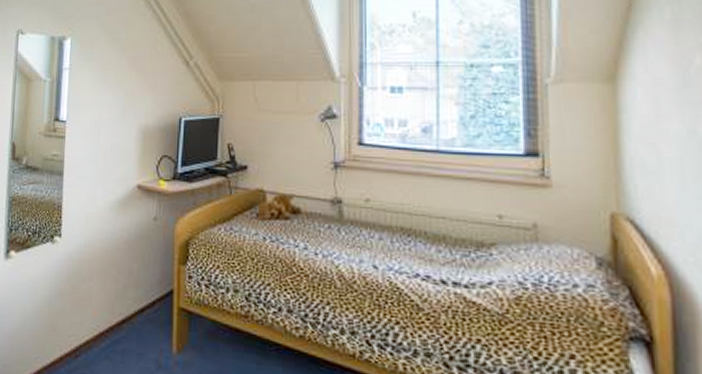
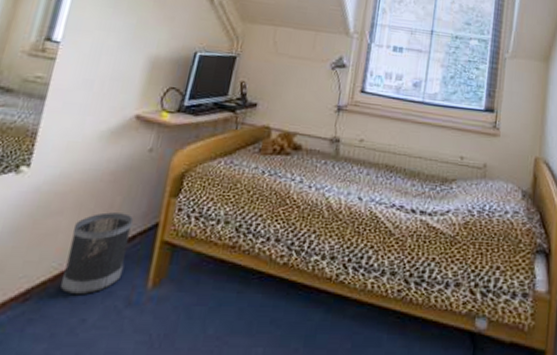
wastebasket: none [102,279,151,355] -> present [60,212,134,295]

